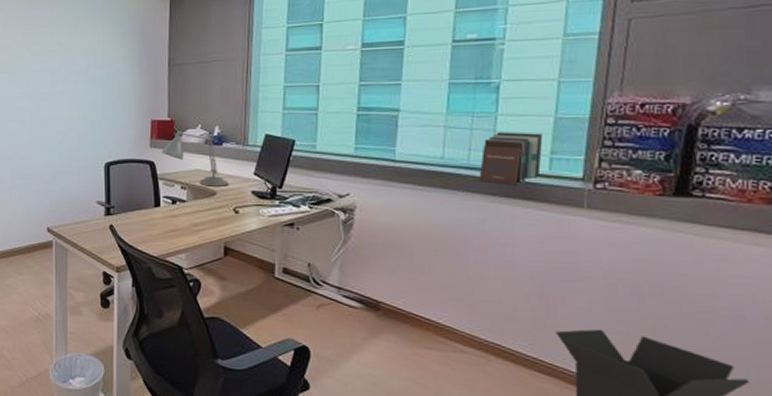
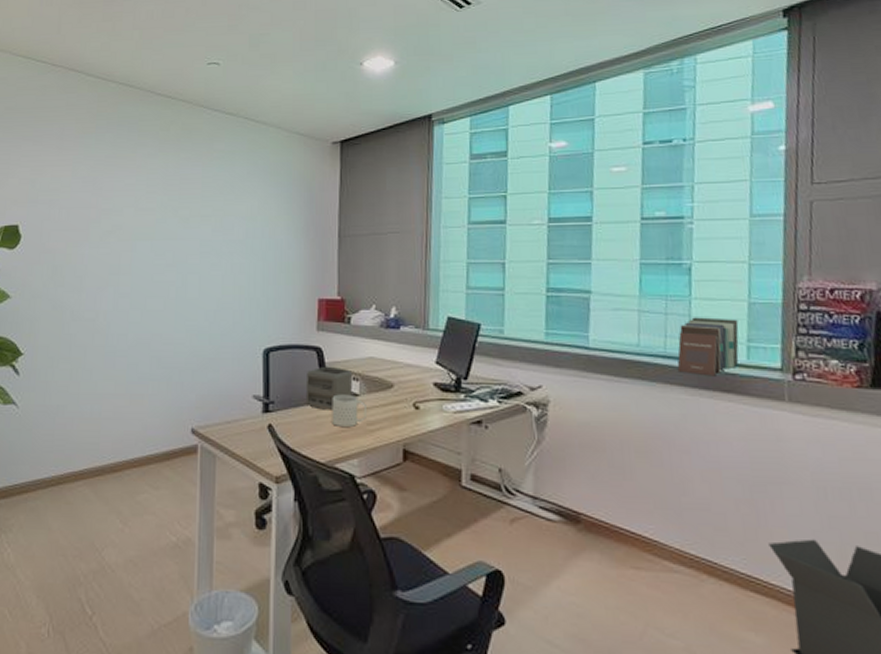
desk organizer: none [141,177,181,215] -> present [305,366,353,412]
desk lamp: present [161,131,229,186] -> none [330,312,408,377]
mug: none [163,201,193,228] -> present [332,394,366,428]

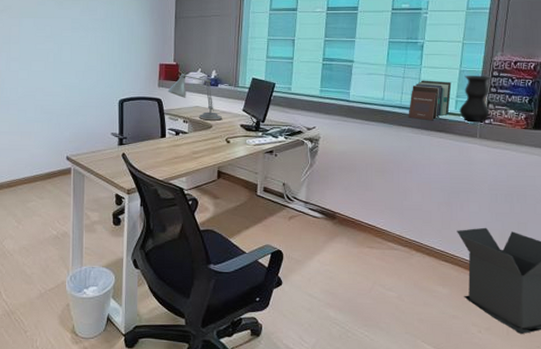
desk organizer: present [305,366,353,412] -> none [149,112,184,145]
desk lamp: none [330,312,408,377] -> present [167,74,223,121]
mug: present [332,394,366,428] -> none [168,132,193,156]
vase: none [753,309,801,381] -> present [459,75,491,124]

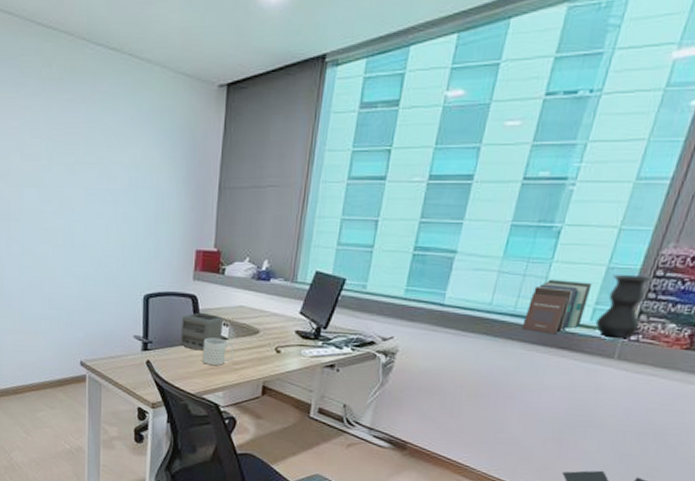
desk organizer: none [149,112,184,145] -> present [180,312,224,352]
desk lamp: present [167,74,223,121] -> none [205,263,274,325]
mug: none [168,132,193,156] -> present [202,337,234,366]

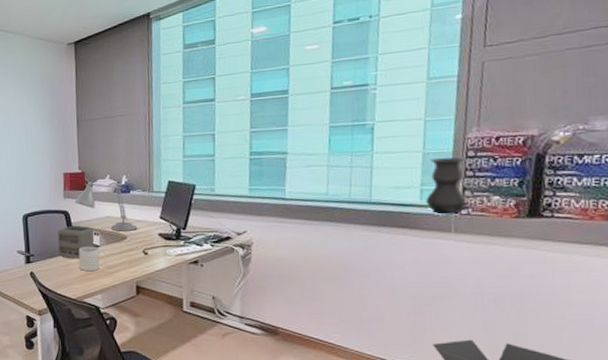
desk lamp: none [205,263,274,325] -> present [74,182,138,231]
books: present [521,279,592,335] -> none [360,167,414,216]

